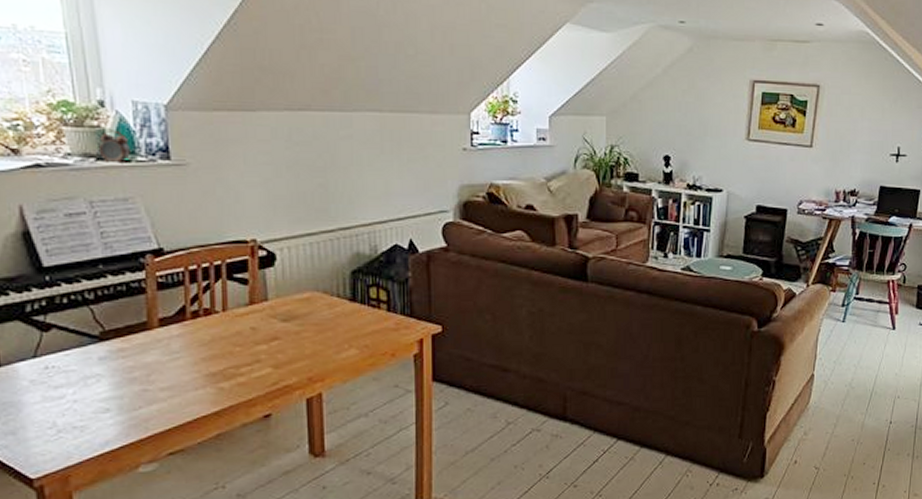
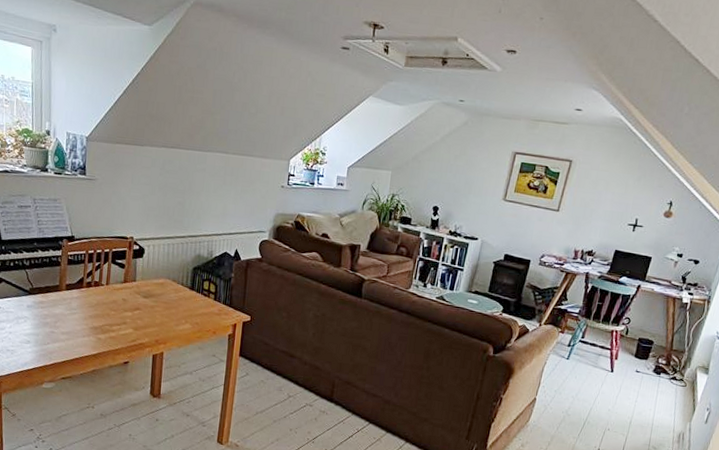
alarm clock: present [98,130,130,163] -> none [43,151,62,175]

